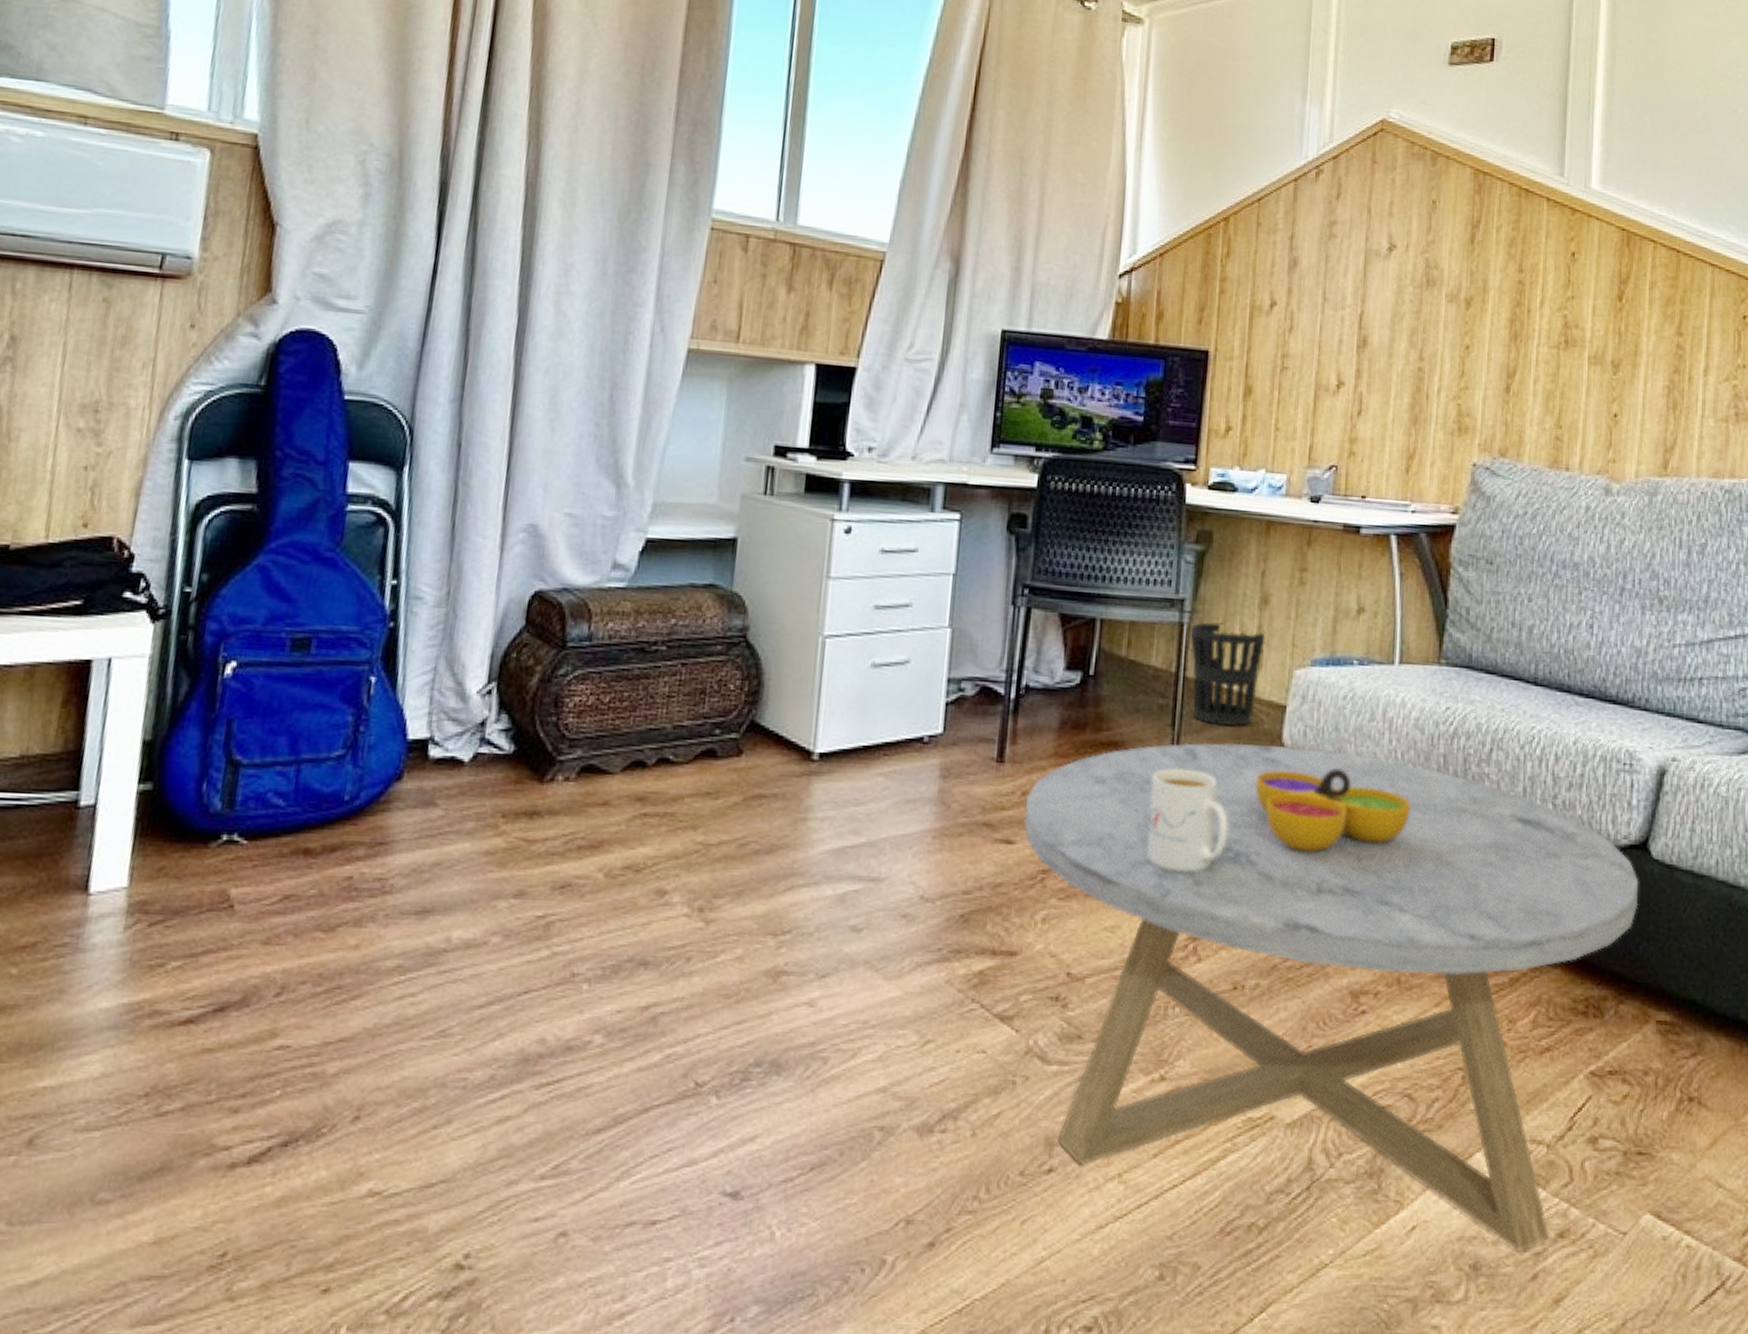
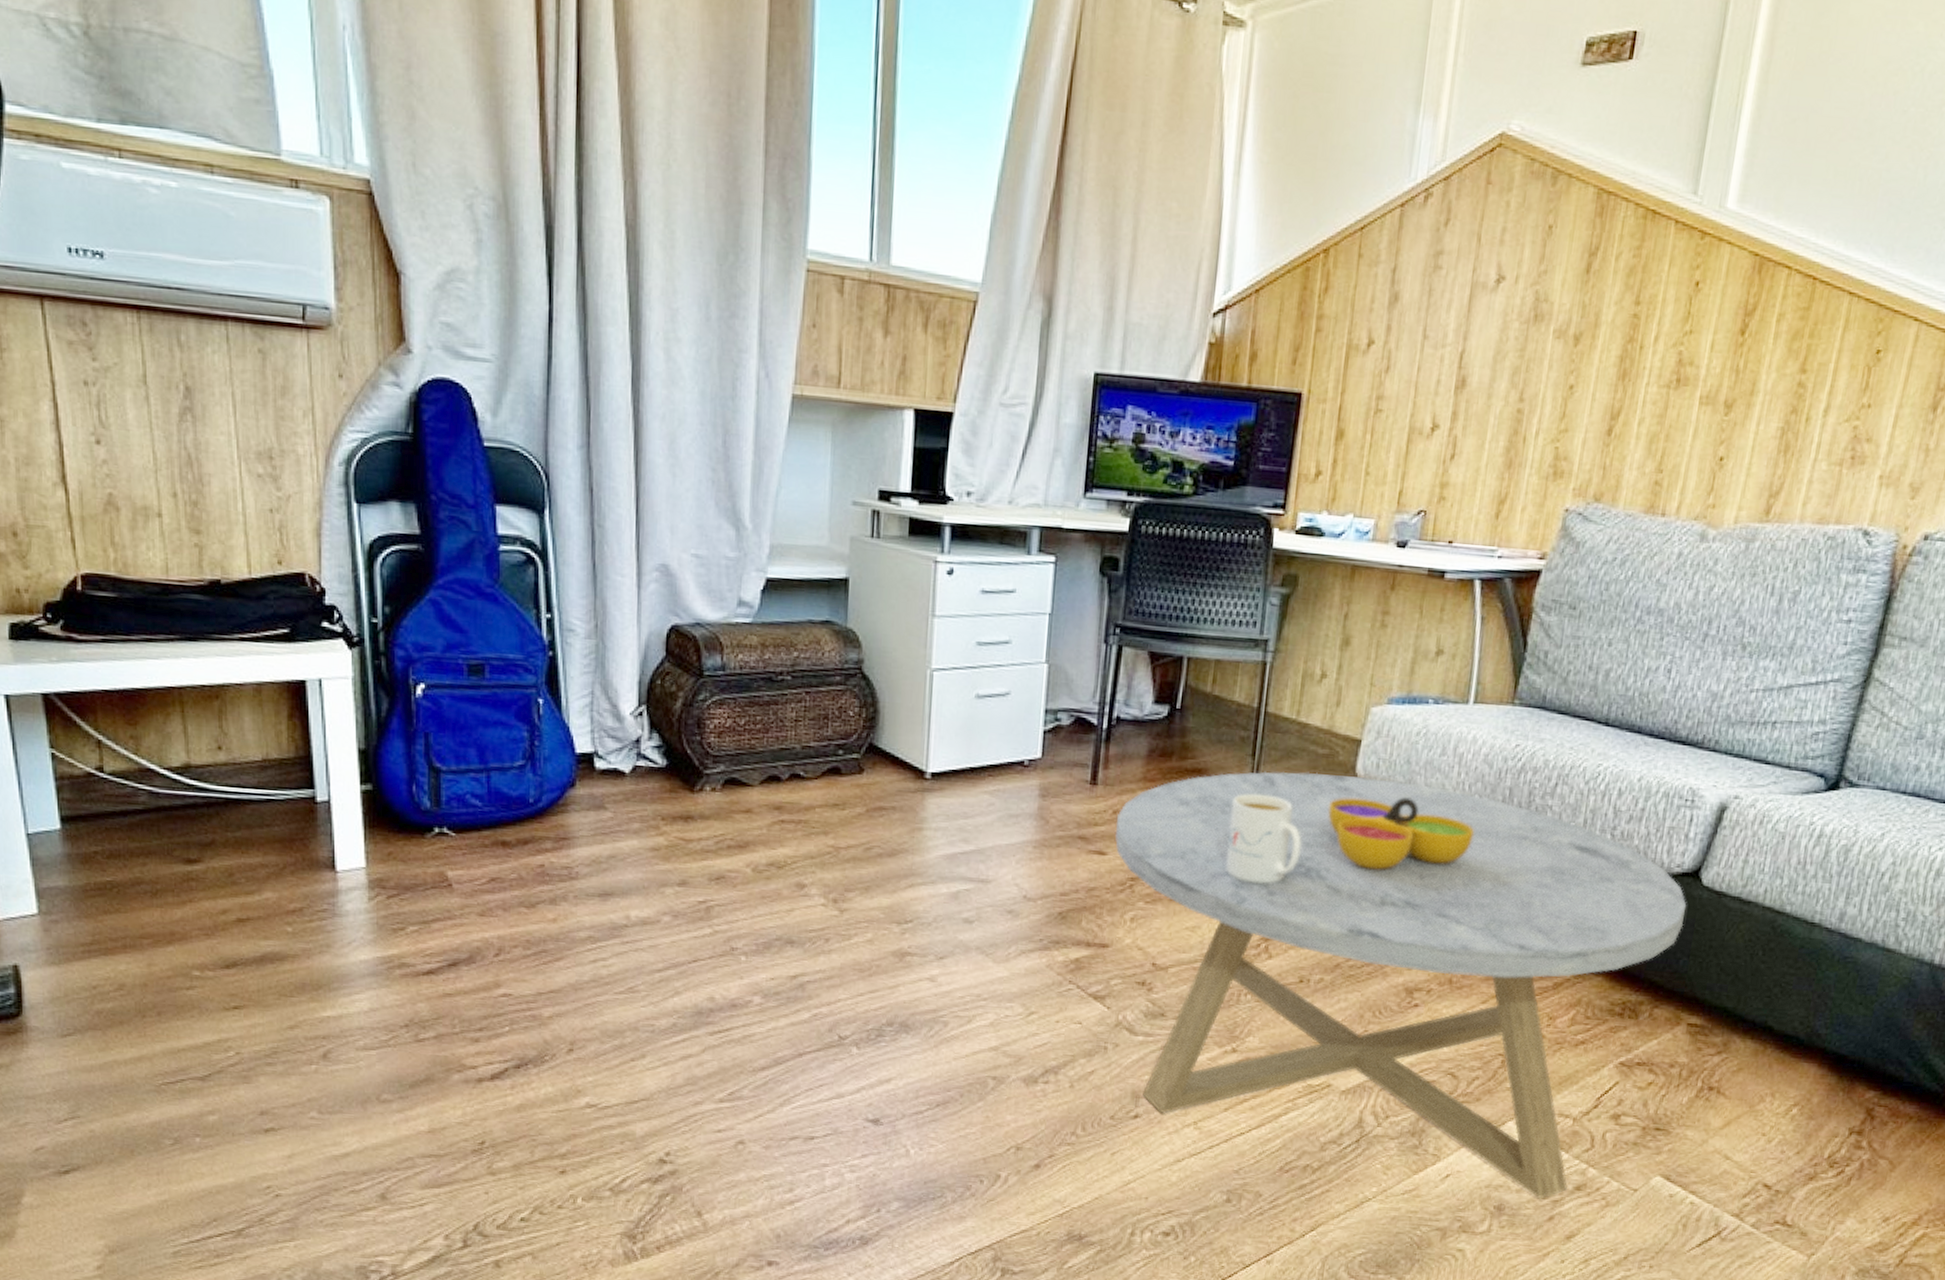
wastebasket: present [1190,622,1266,726] -> none [1272,661,1346,757]

